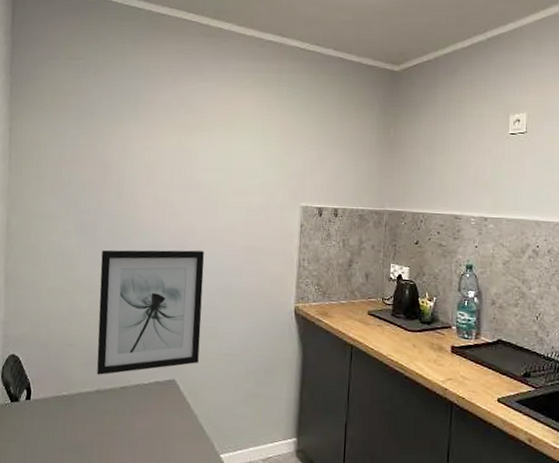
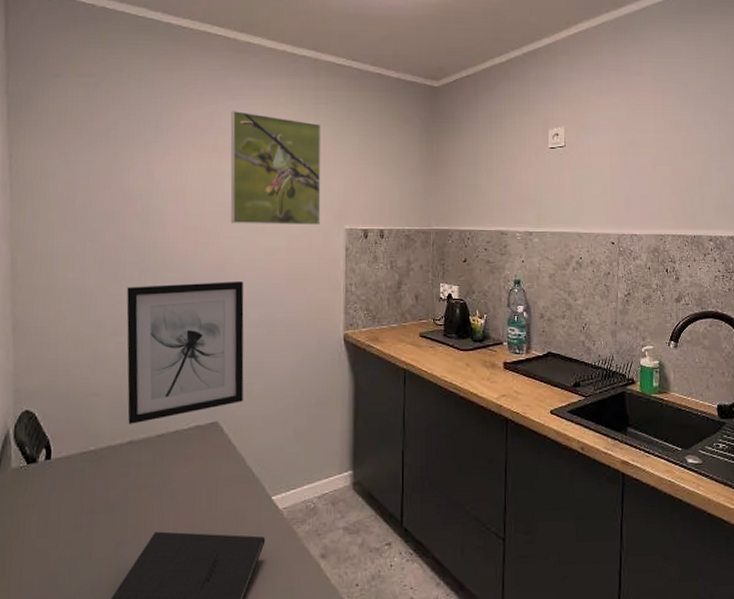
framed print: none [195,91,283,202] -> present [230,110,321,226]

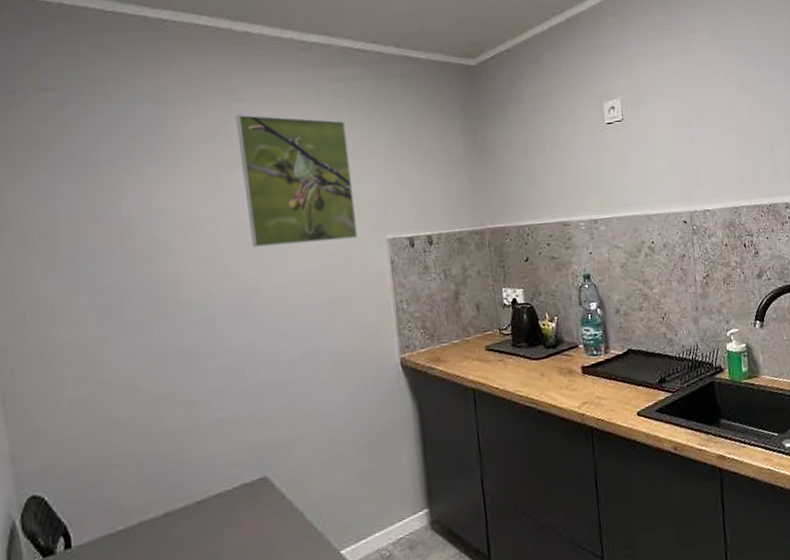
wall art: present [126,280,244,424] -> none [137,312,293,494]

